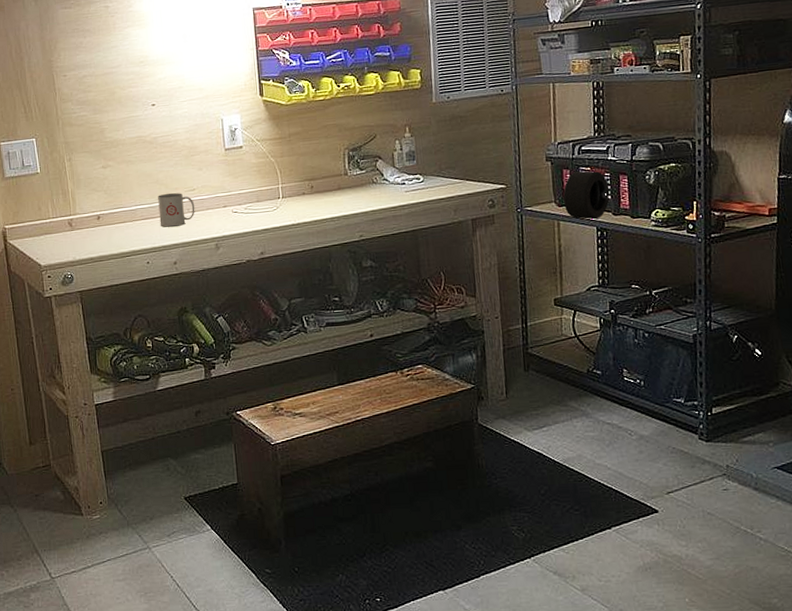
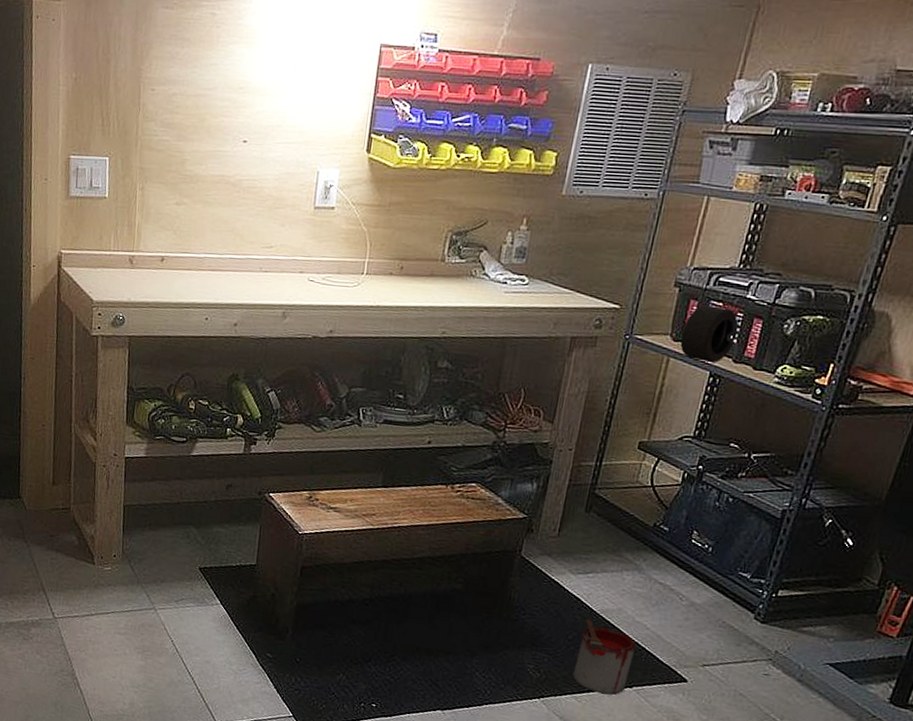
mug: present [158,192,195,227] -> none [227,245,269,285]
paint can: none [552,470,605,541] -> present [572,619,637,695]

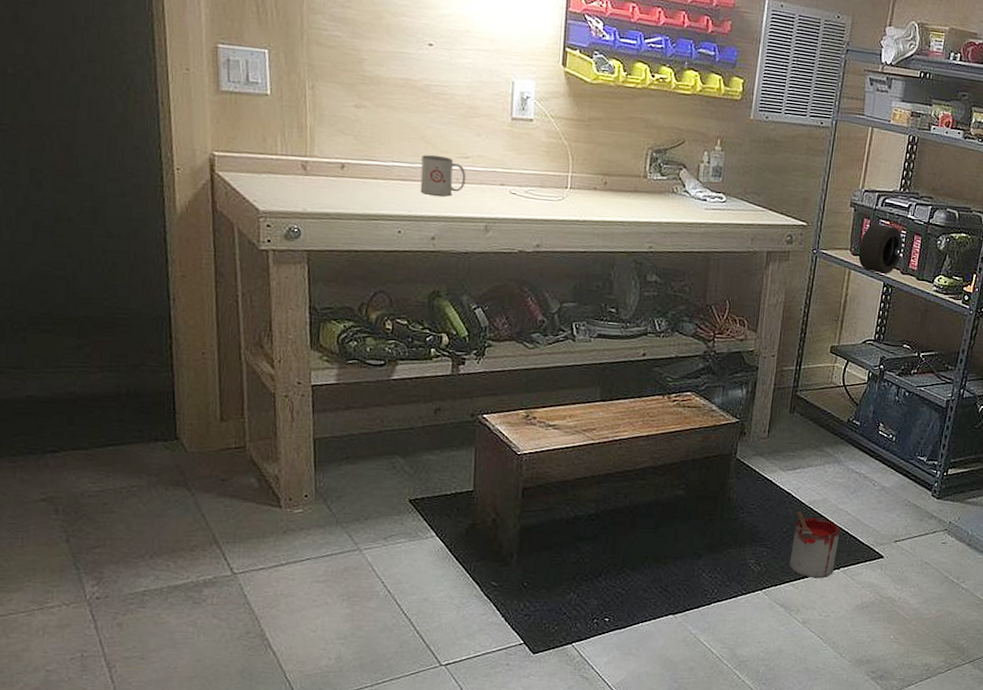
mug: none [227,245,269,285] -> present [420,155,466,197]

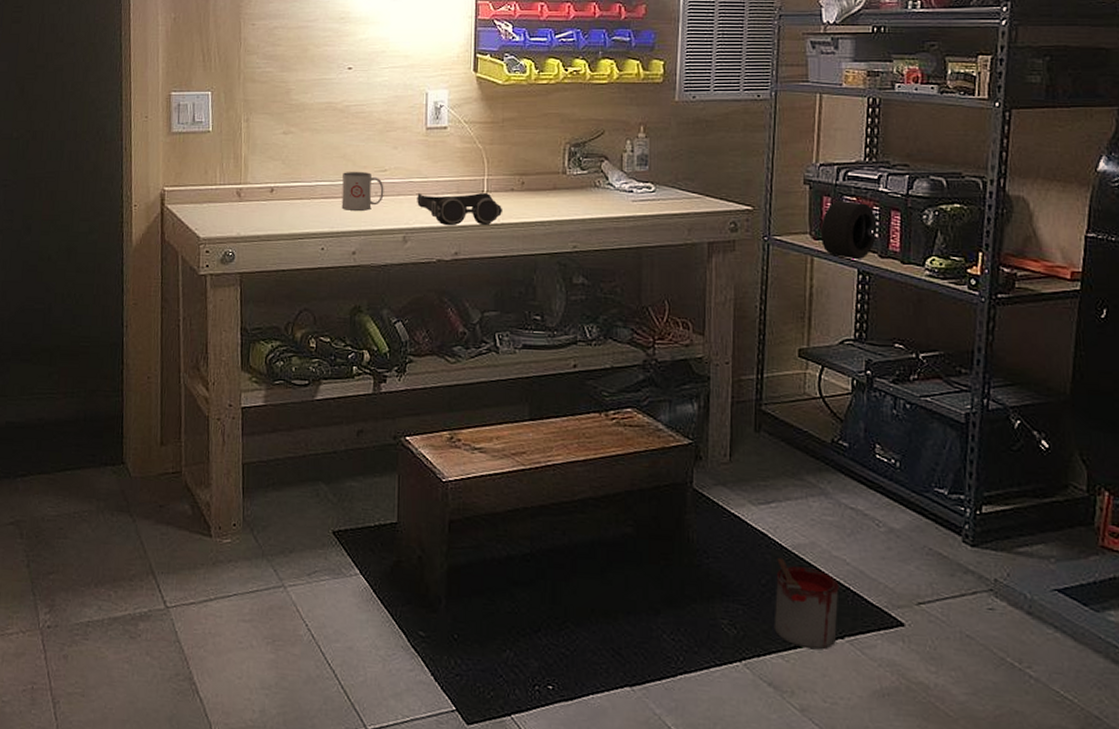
goggles: none [500,184,586,222] -> present [417,192,503,226]

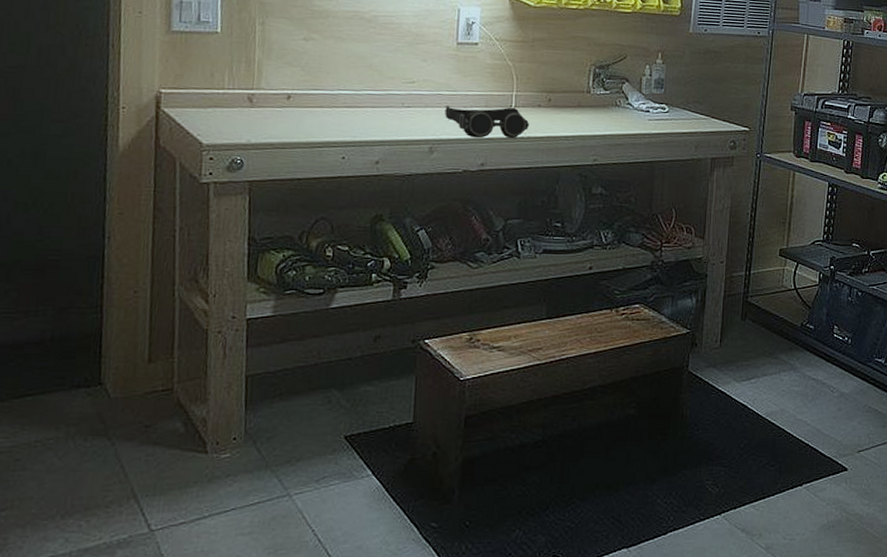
mug: present [341,171,384,211] -> none [365,81,412,121]
paint can: present [774,557,839,650] -> none [748,424,801,498]
duct tape: present [820,201,878,260] -> none [801,125,845,175]

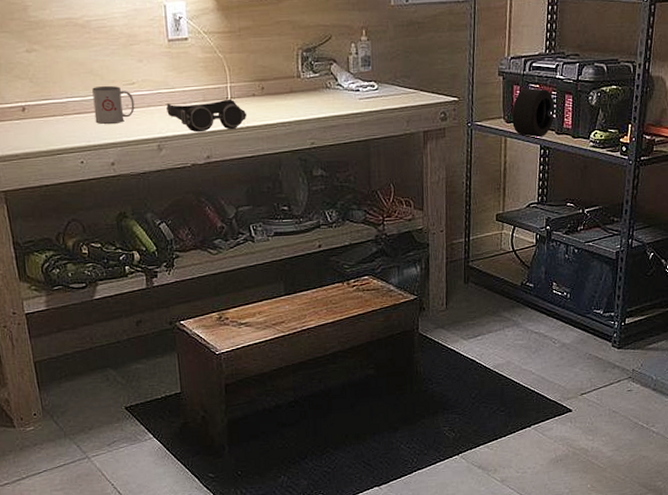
mug: none [365,81,412,121] -> present [92,85,135,124]
duct tape: none [801,125,845,175] -> present [511,88,555,138]

